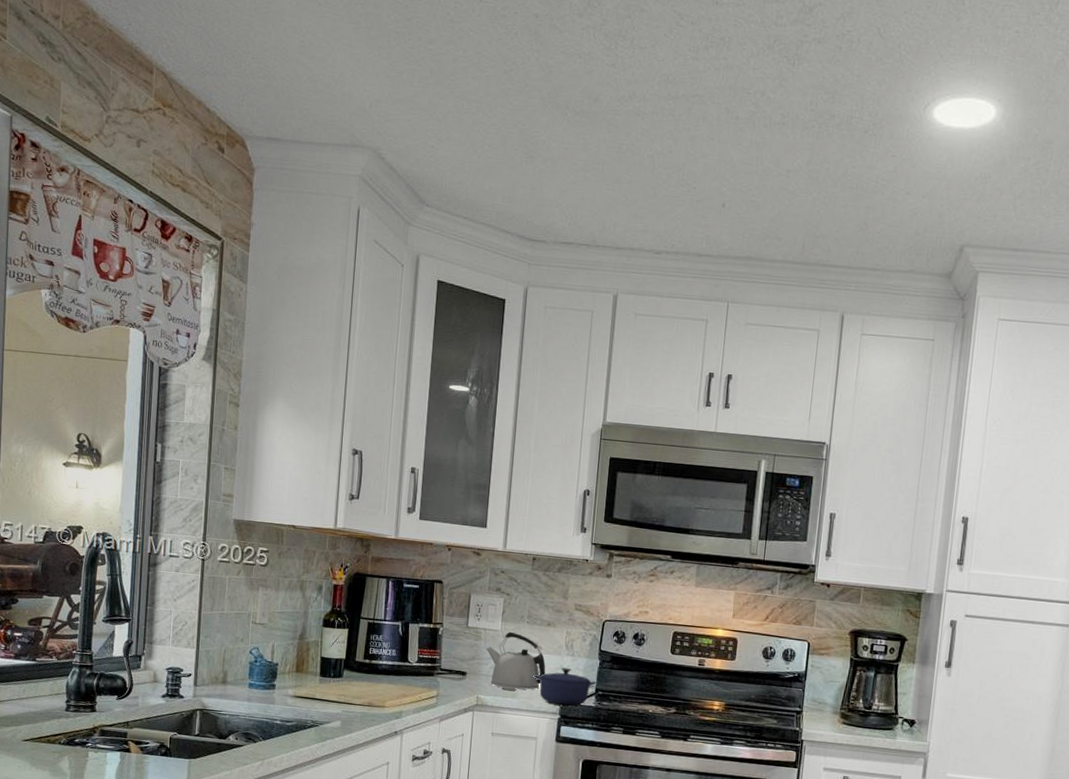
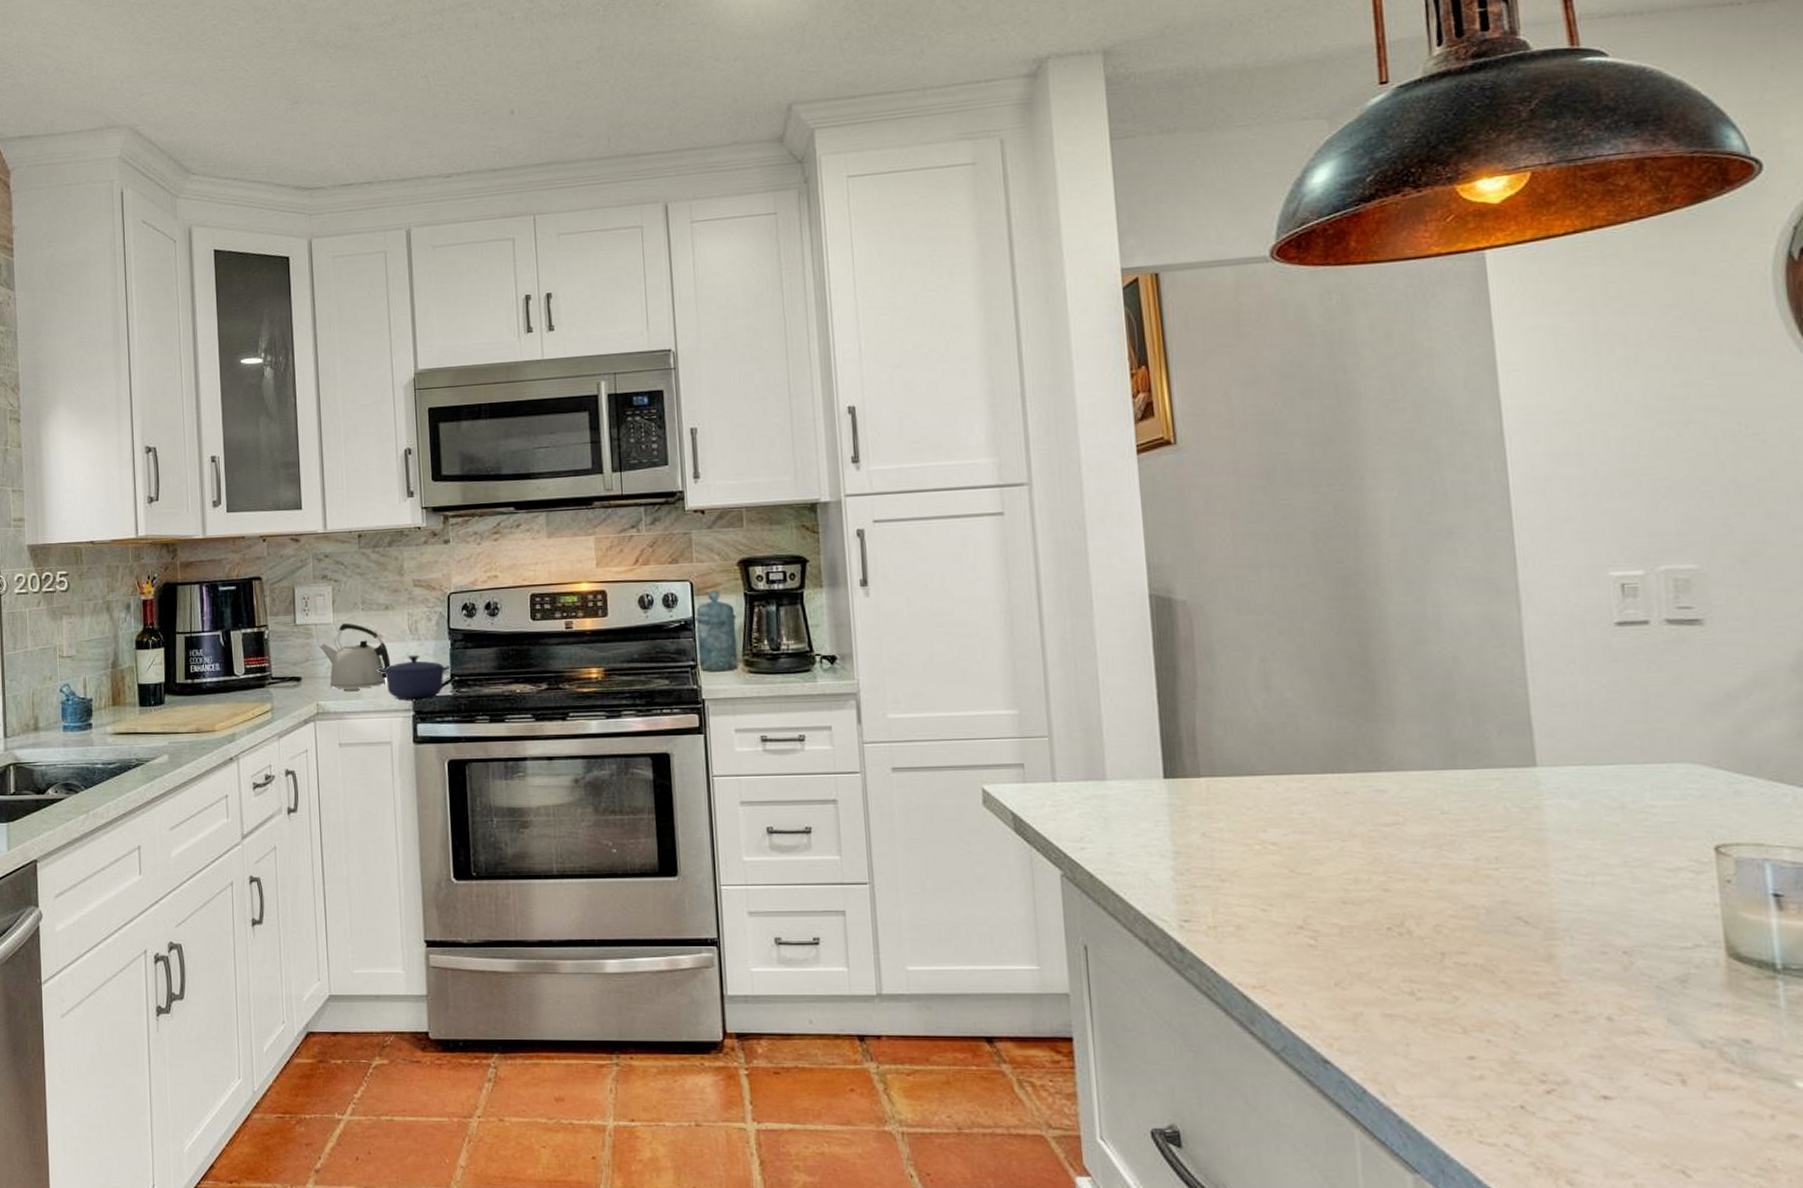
canister: none [803,651,841,720] -> present [695,589,738,672]

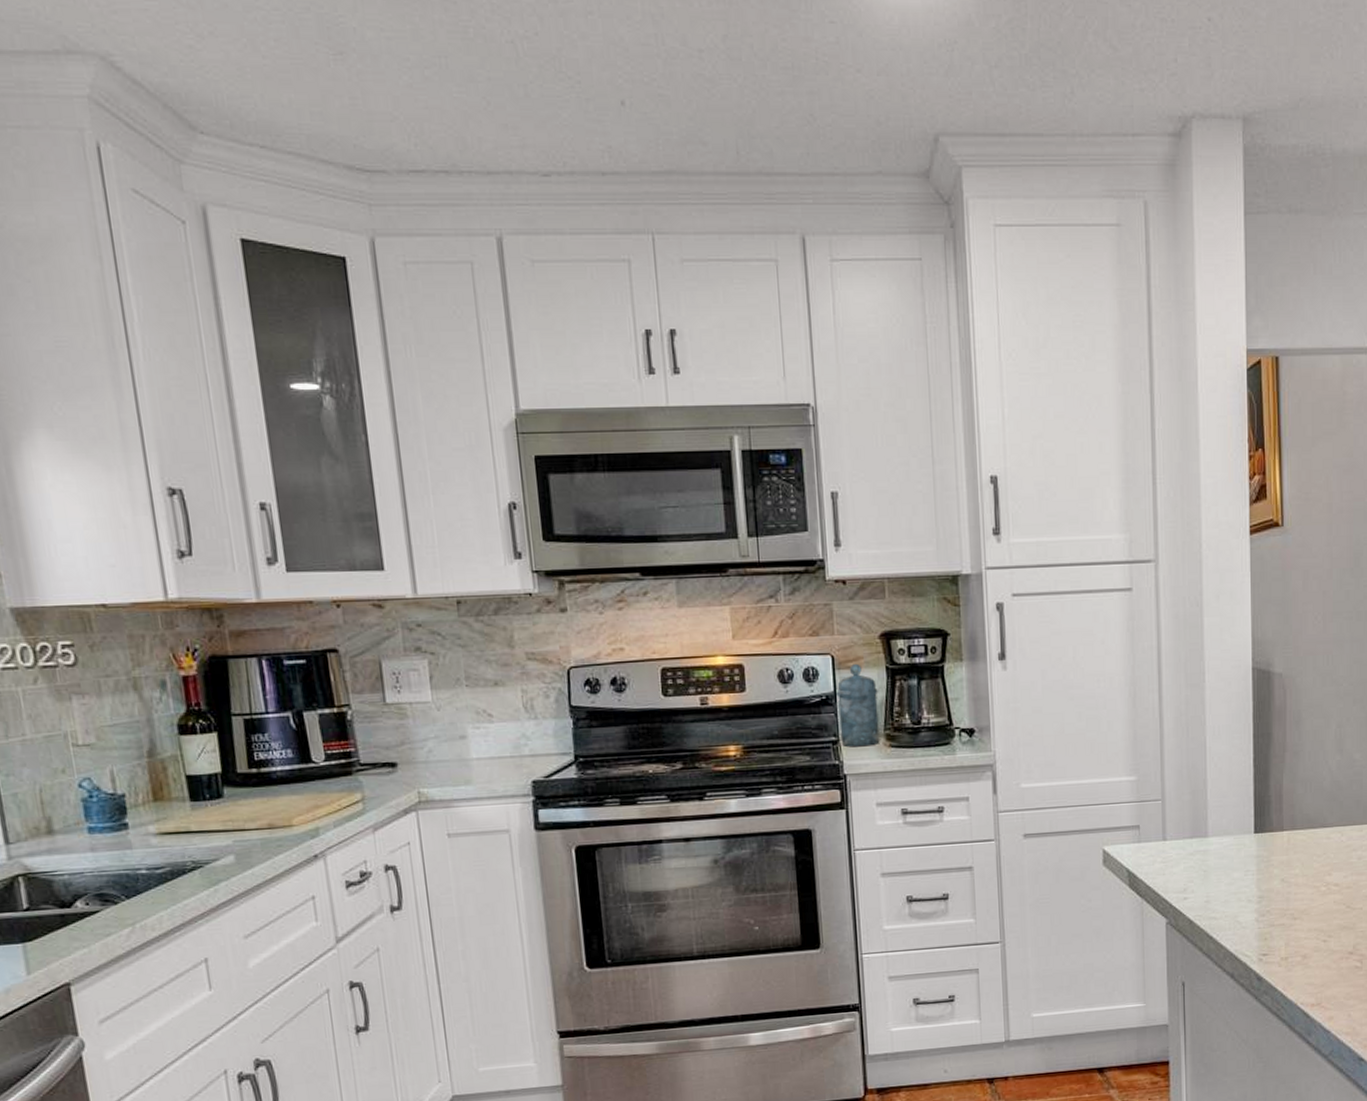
kettle: present [319,622,391,691] -> none [416,701,504,776]
cooking pot: present [377,655,450,699] -> none [488,735,574,784]

